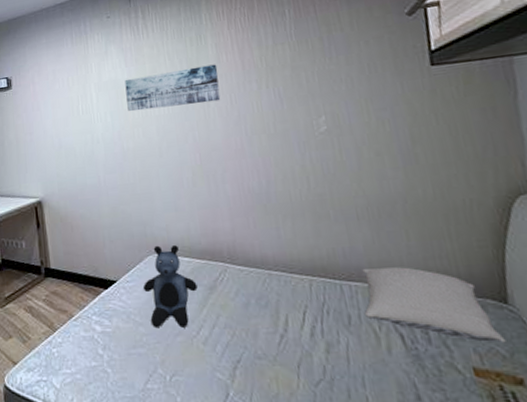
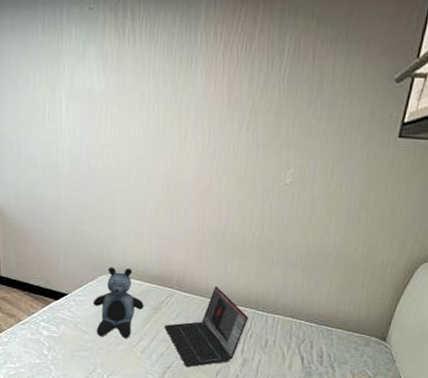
wall art: present [125,64,221,112] -> none [100,90,203,135]
laptop: none [224,253,320,358] -> present [164,285,249,367]
pillow: present [362,266,506,343] -> none [280,305,375,368]

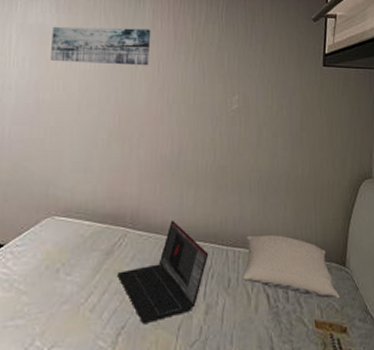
teddy bear: present [92,267,144,338] -> none [33,207,94,296]
wall art: none [100,90,203,135] -> present [51,26,151,66]
pillow: none [280,305,375,368] -> present [243,234,340,299]

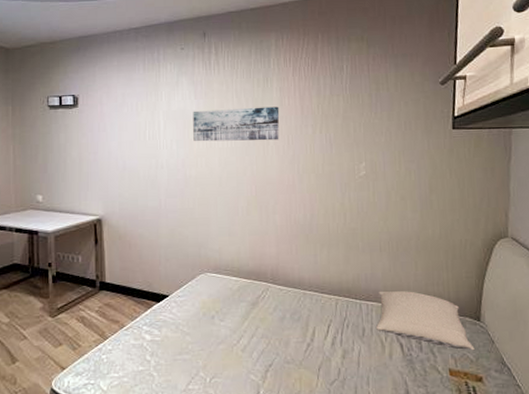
laptop: present [117,219,209,323] -> none [263,276,344,363]

